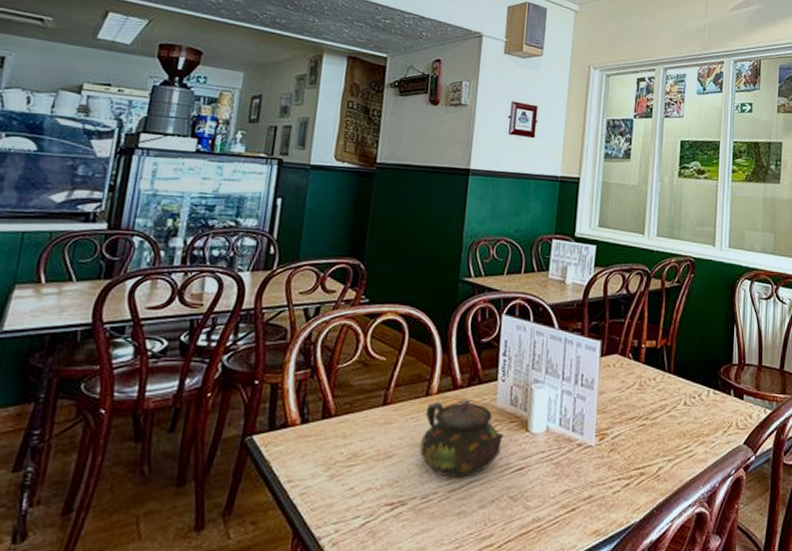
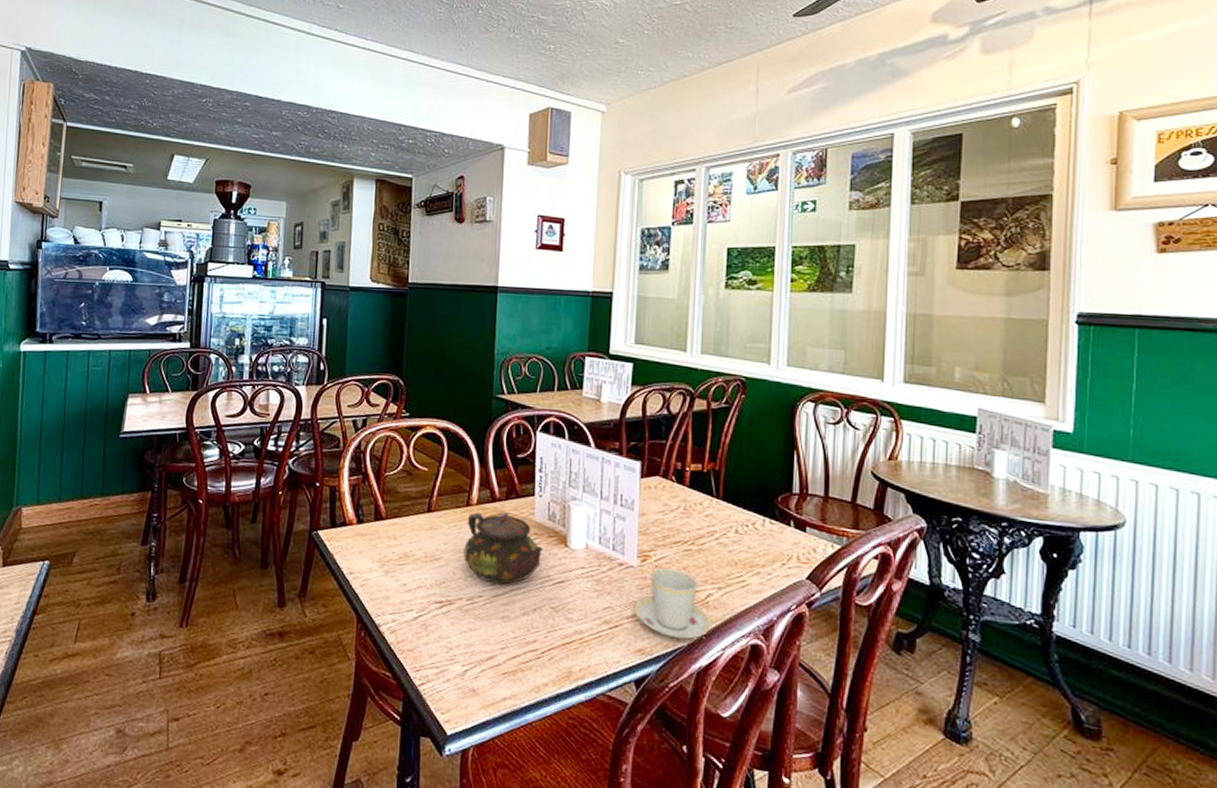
teacup: none [591,444,662,516] -> present [634,567,711,640]

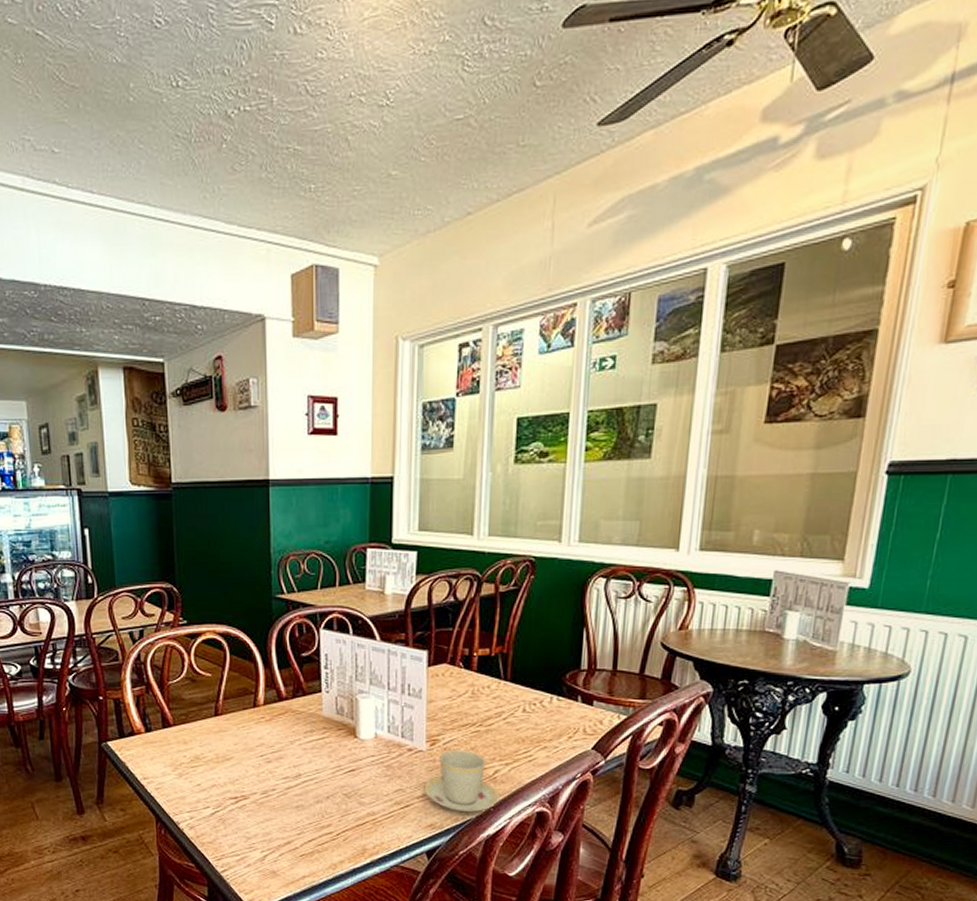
teapot: present [463,512,543,585] -> none [254,710,333,777]

